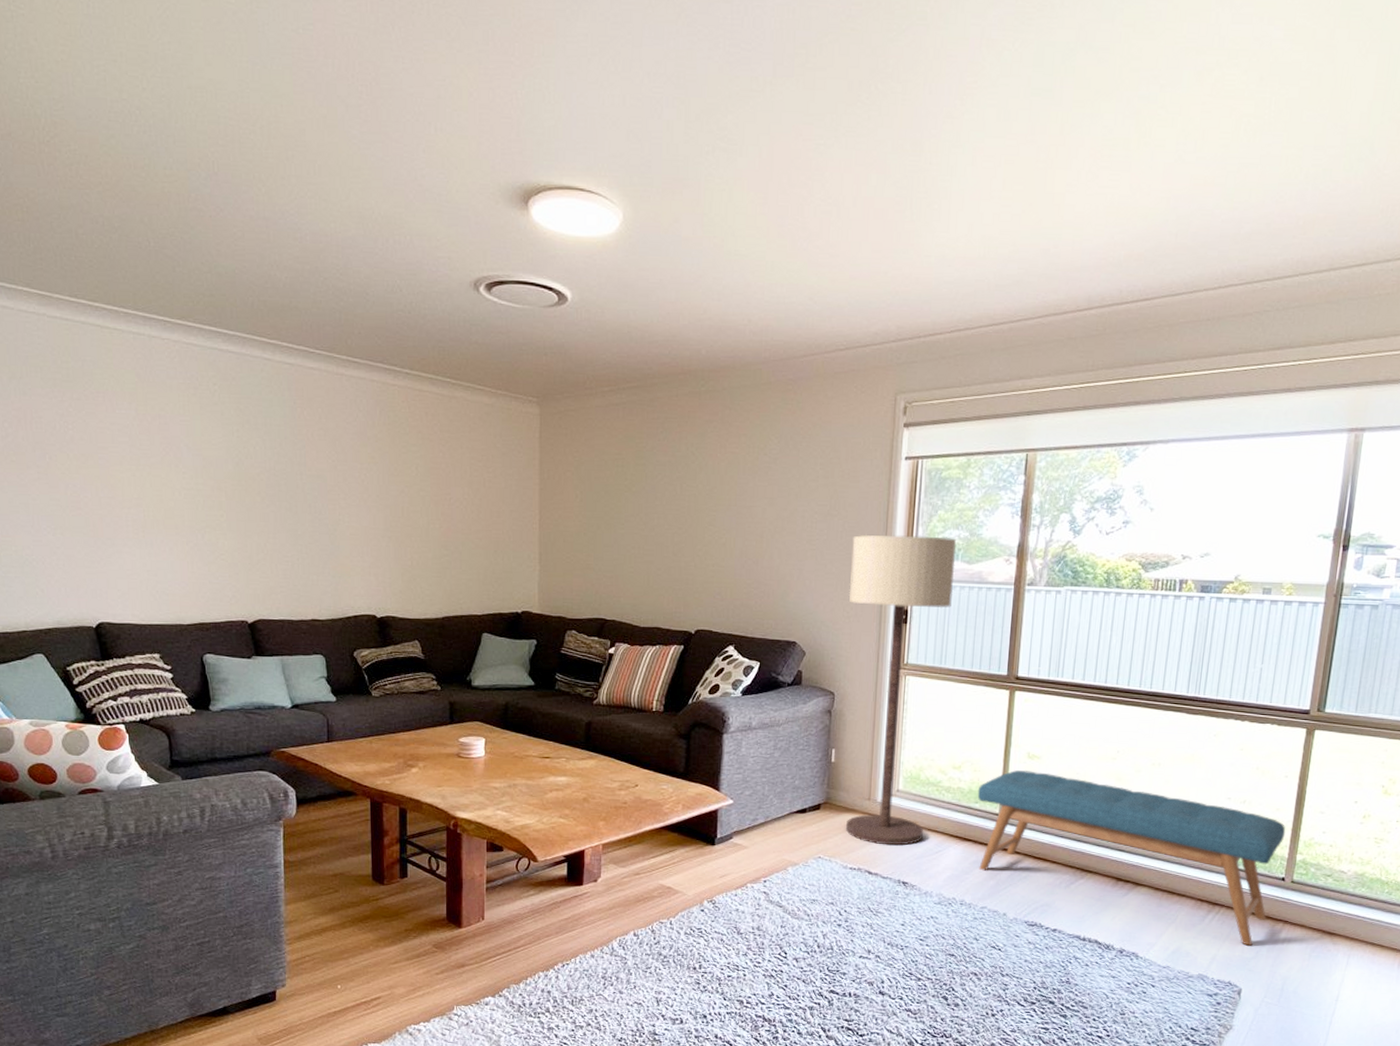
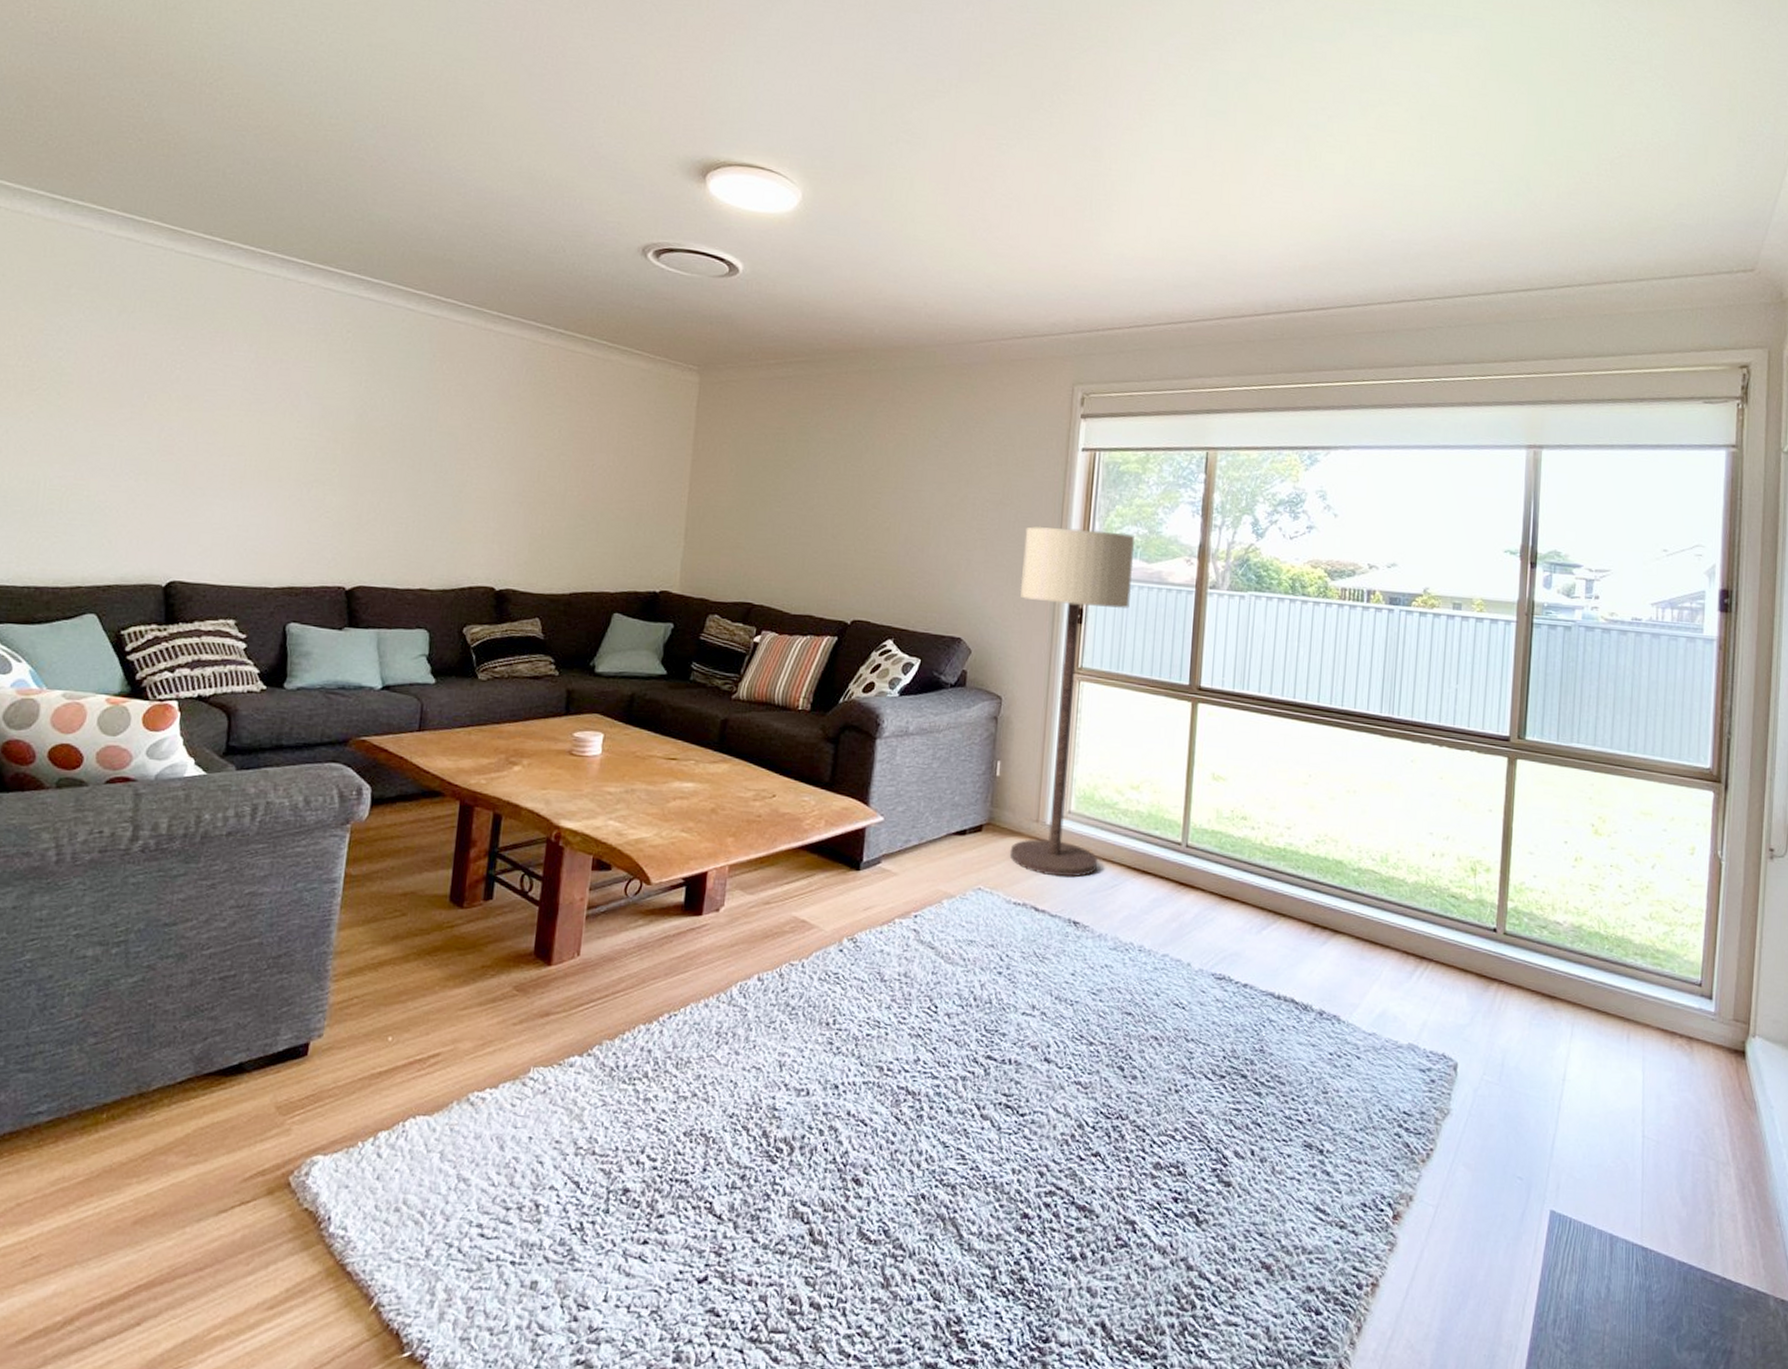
bench: present [977,770,1286,946] -> none [1157,793,1494,1010]

